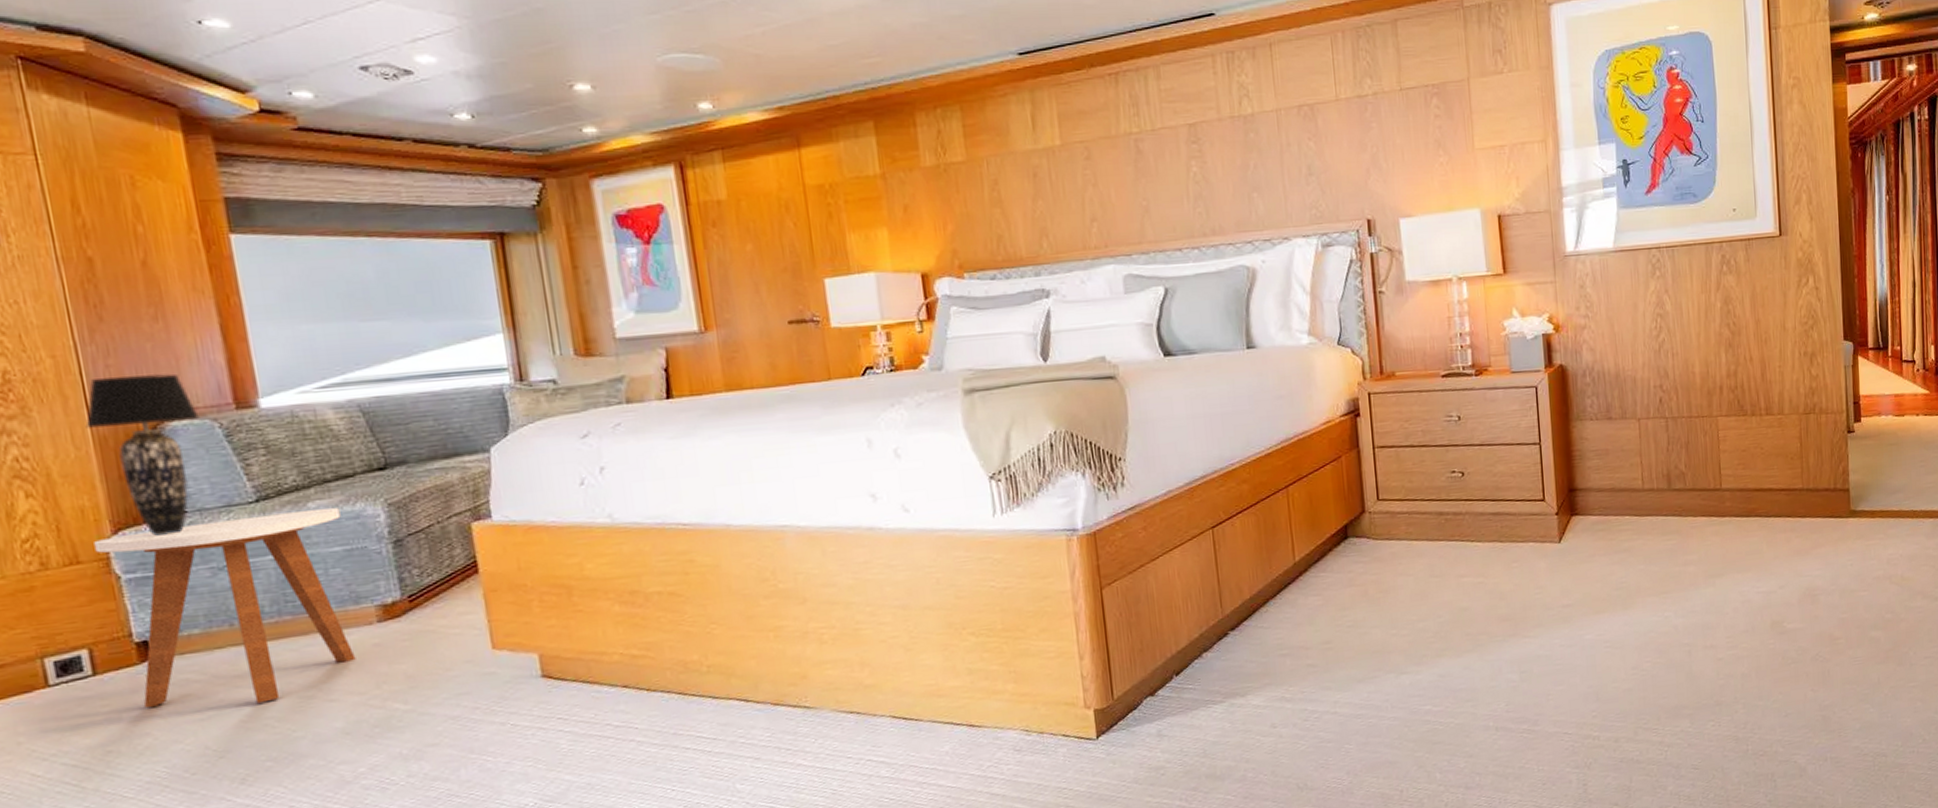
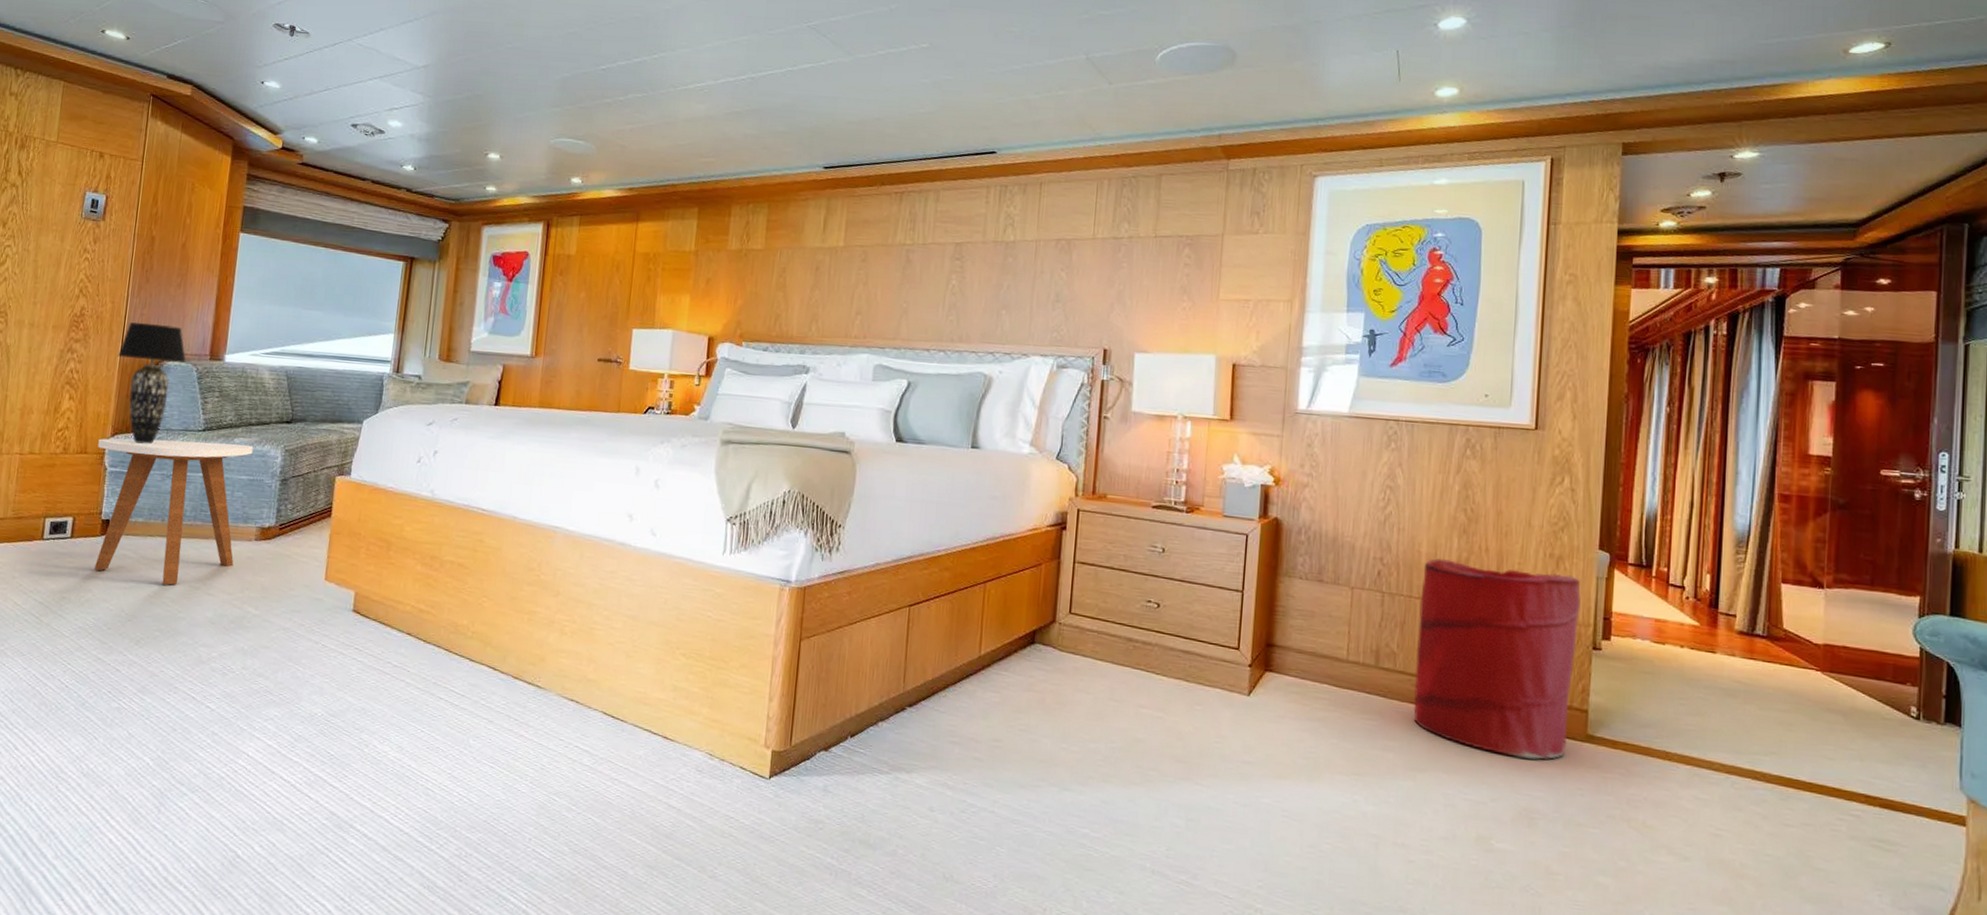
laundry hamper: none [1699,369,1835,545] -> present [1414,558,1581,760]

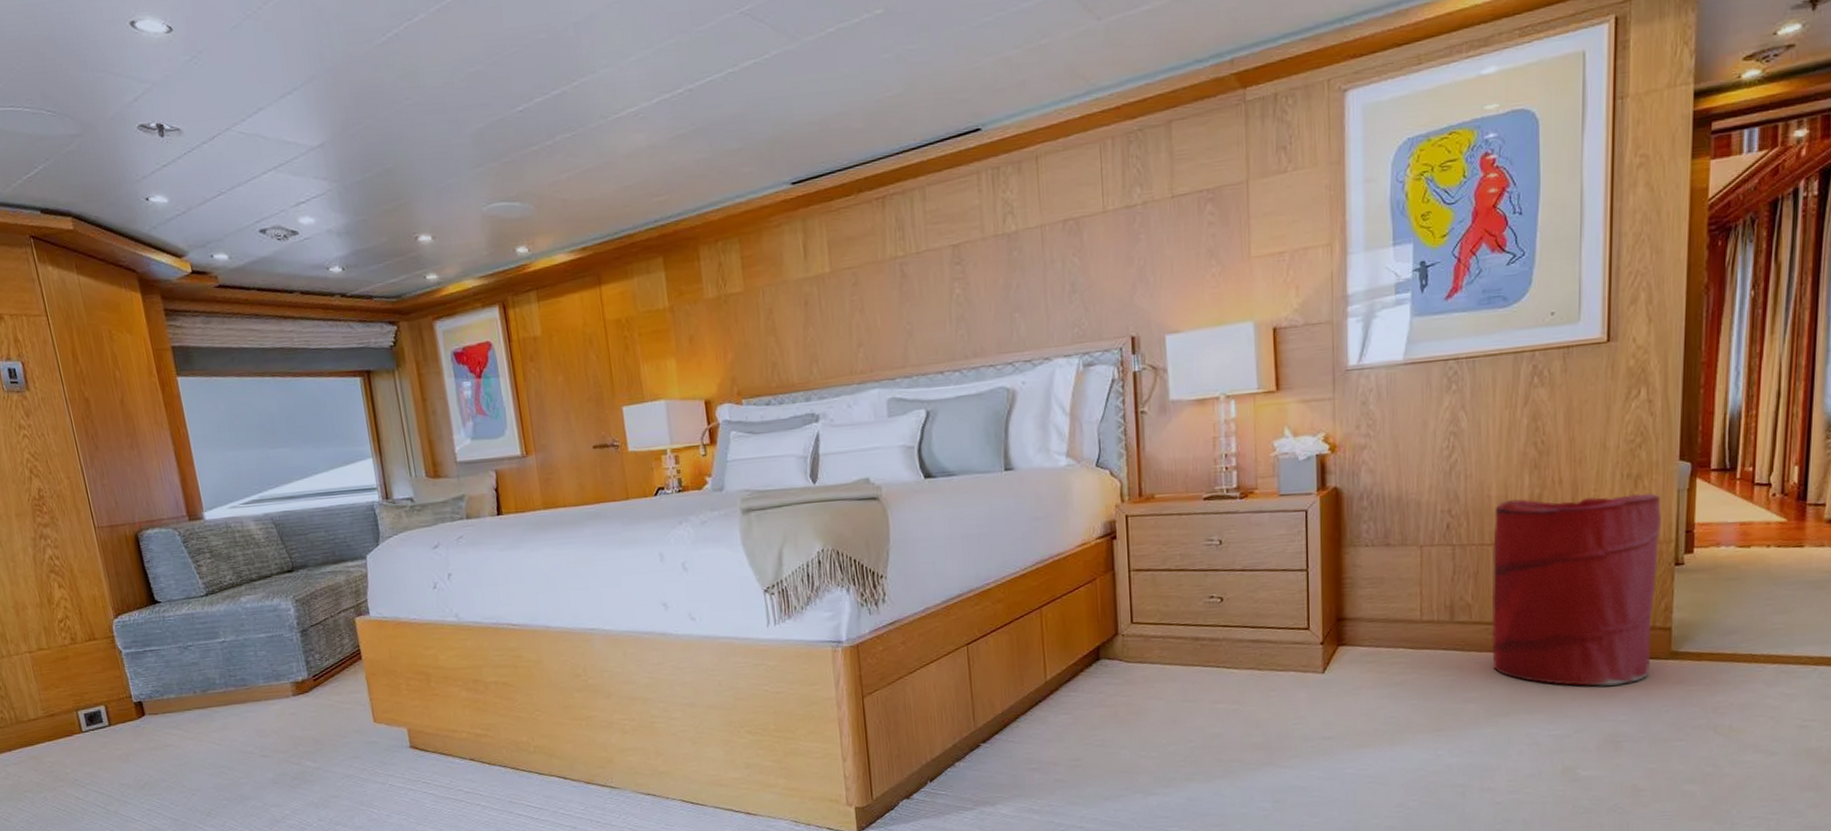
side table: present [93,438,254,585] -> none [103,602,279,755]
table lamp: present [117,322,186,444] -> none [92,491,165,620]

